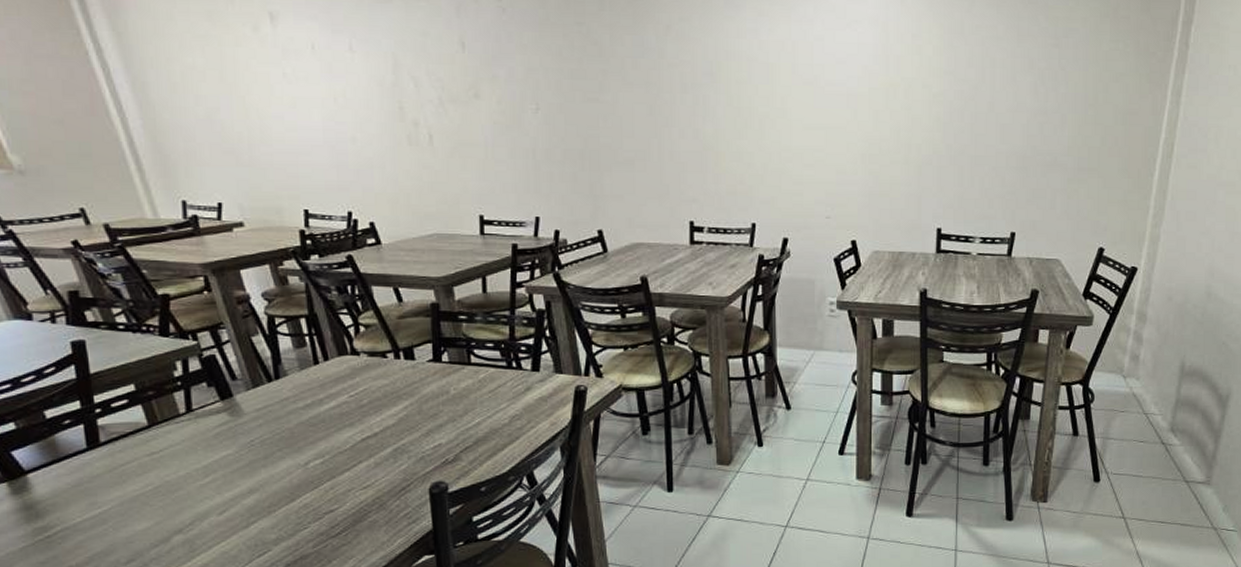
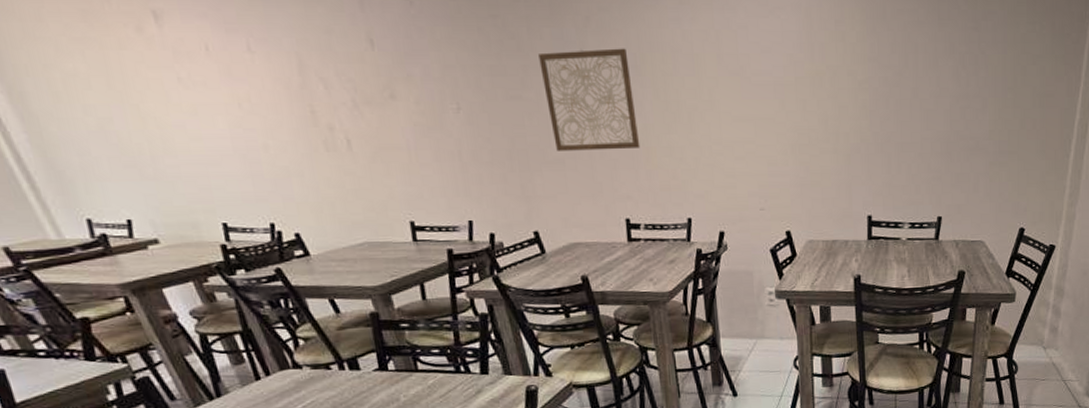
wall art: none [619,56,710,153] -> present [539,48,641,151]

